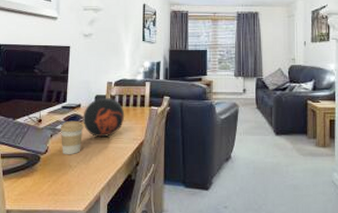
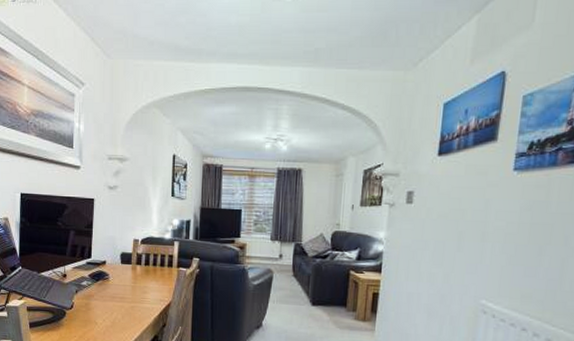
coffee cup: present [60,120,84,155] -> none [85,277,109,312]
decorative ball: present [83,98,125,137] -> none [108,256,152,296]

